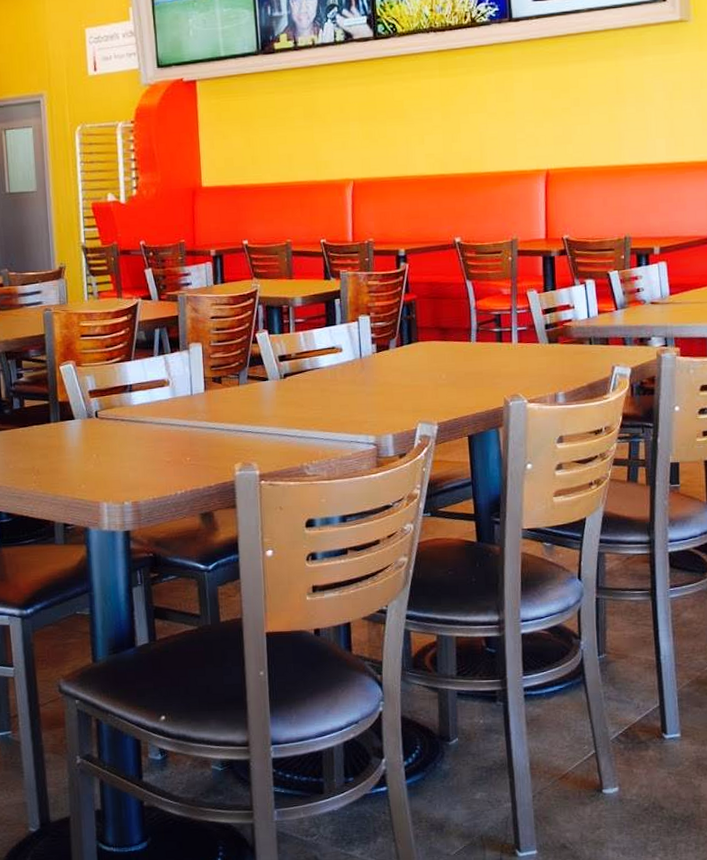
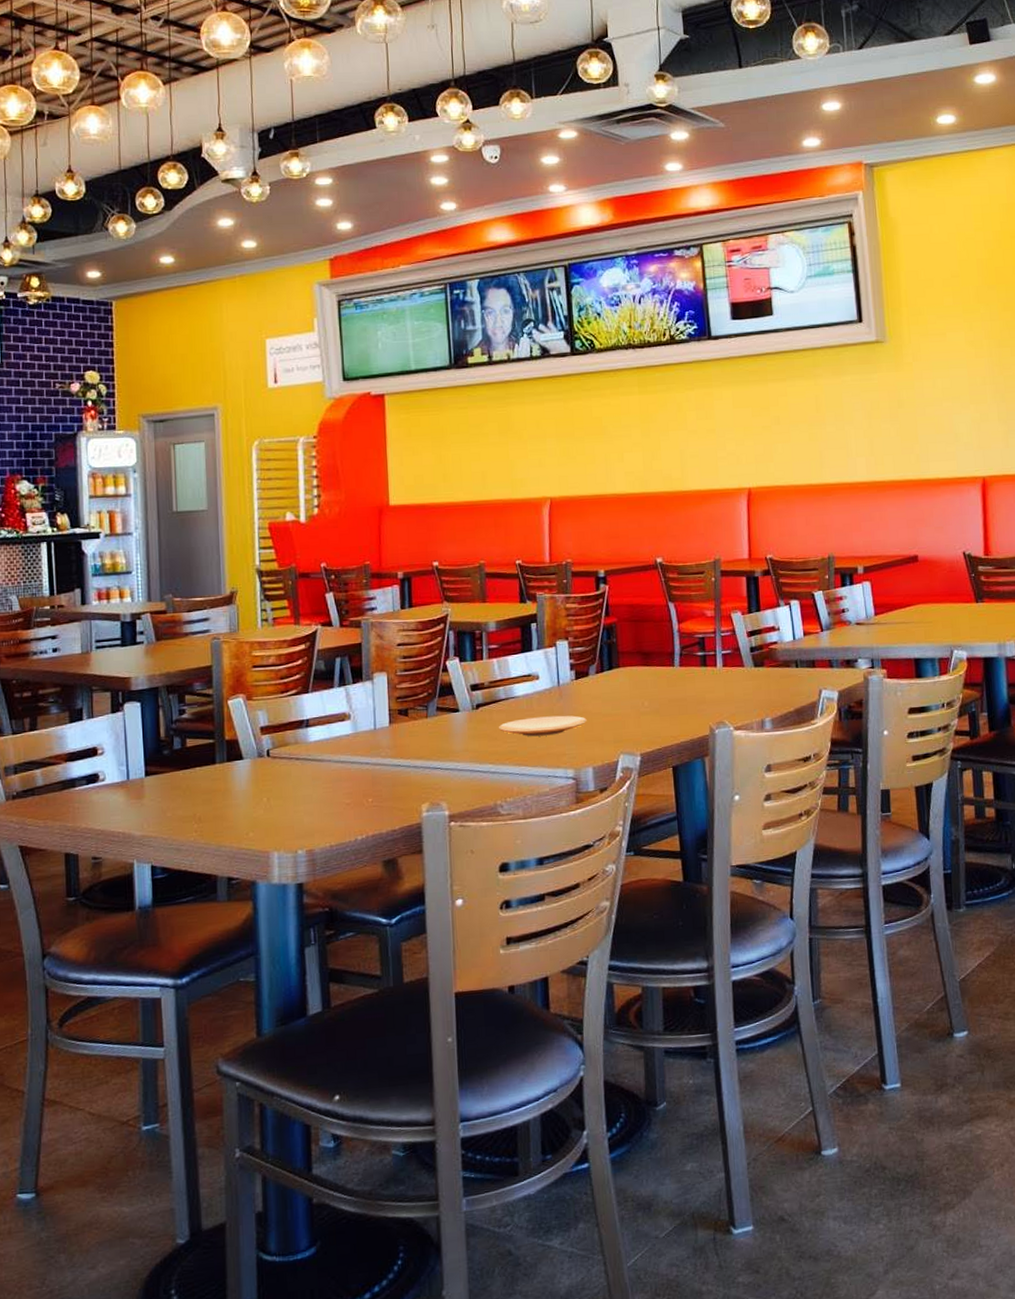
plate: none [305,385,387,405] -> present [499,715,587,737]

